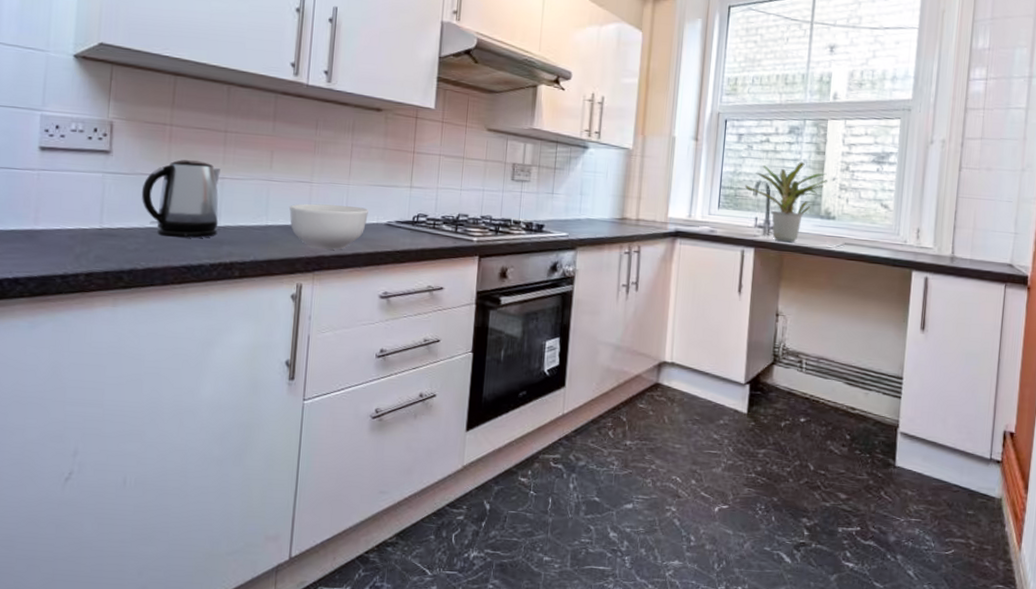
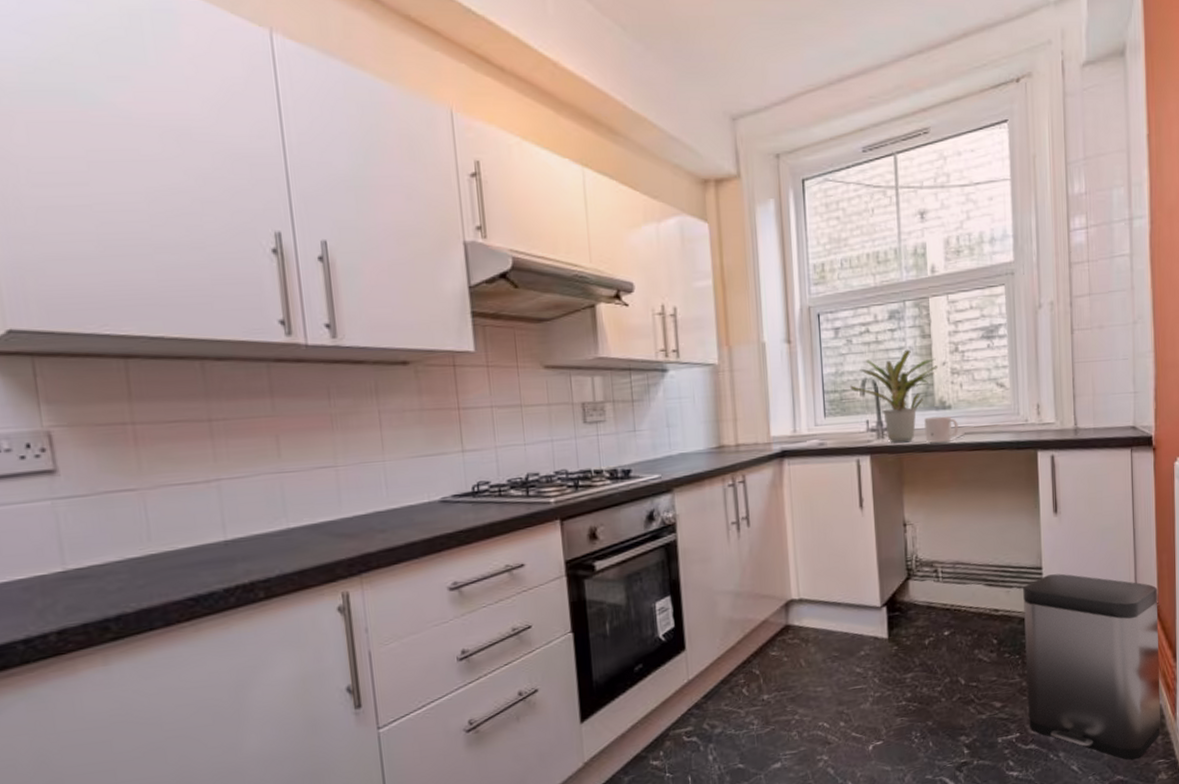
kettle: present [141,159,220,239] -> none [110,462,226,567]
bowl: present [288,203,368,250] -> none [312,486,416,547]
mug: none [807,223,840,248] -> present [924,416,959,443]
pedal bin: none [871,386,1017,579] -> present [1023,573,1161,760]

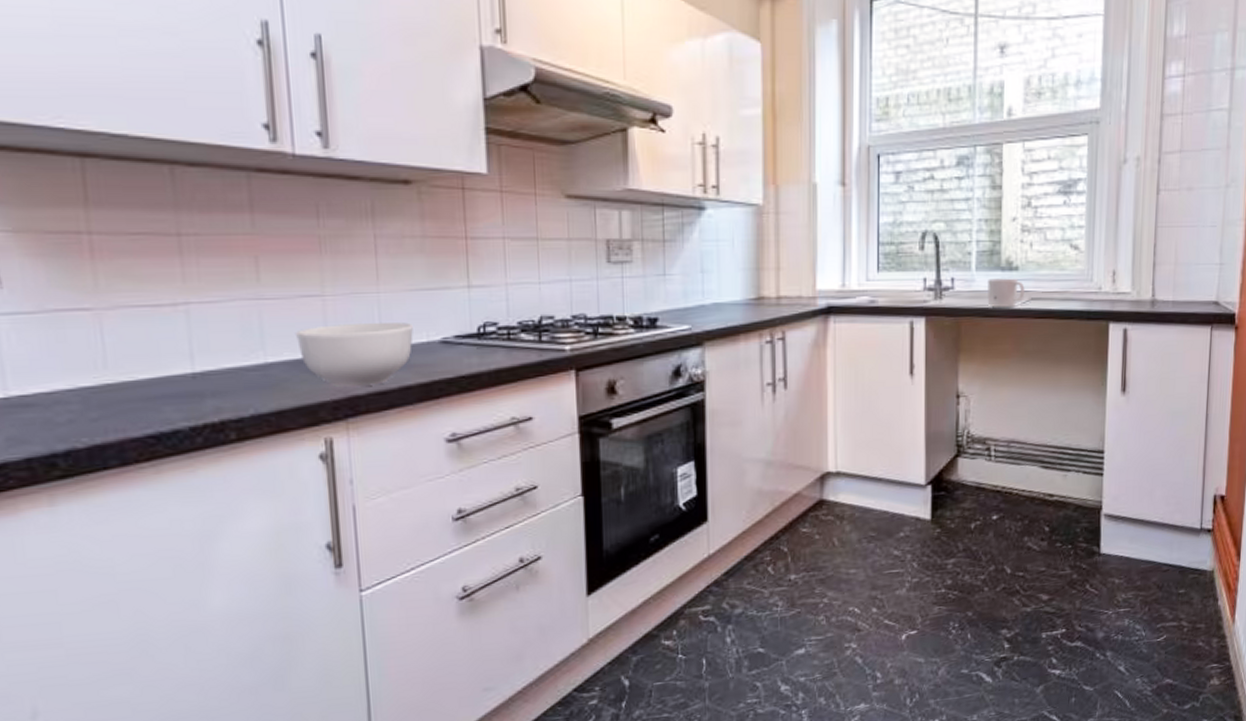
bowl: none [312,486,416,547] -> present [294,322,414,388]
potted plant: present [849,349,937,443] -> none [907,200,1007,304]
pedal bin: present [1023,573,1161,760] -> none [1076,459,1227,663]

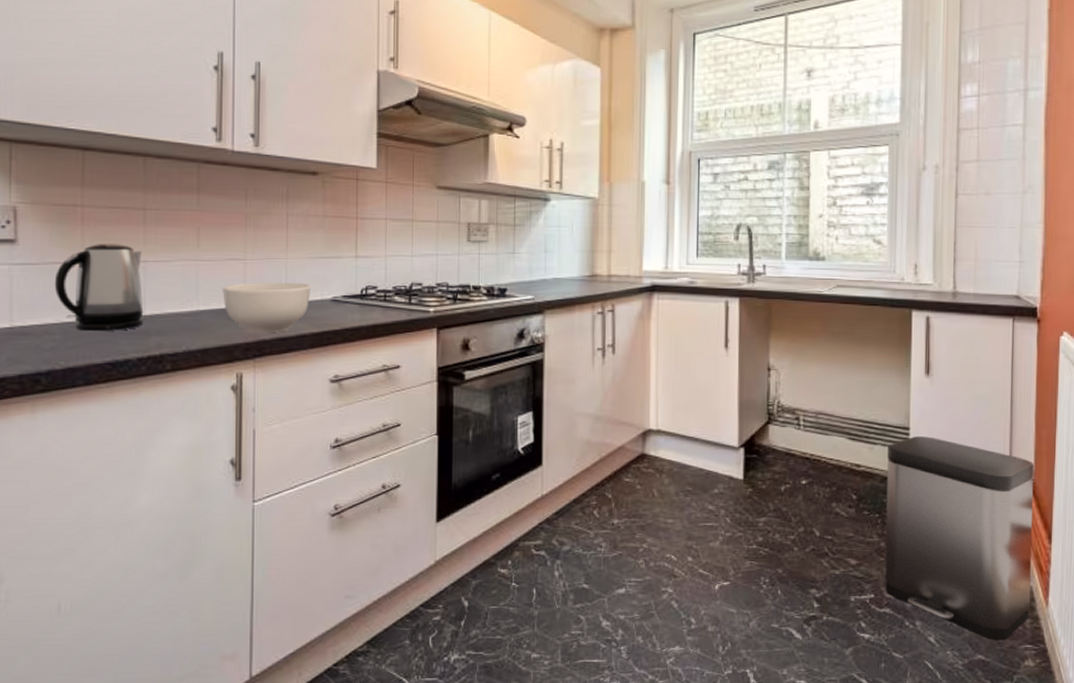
kettle: none [60,280,194,398] -> present [54,243,144,332]
mug: present [987,278,1025,307] -> none [796,267,831,292]
pedal bin: none [1076,459,1227,663] -> present [885,436,1035,640]

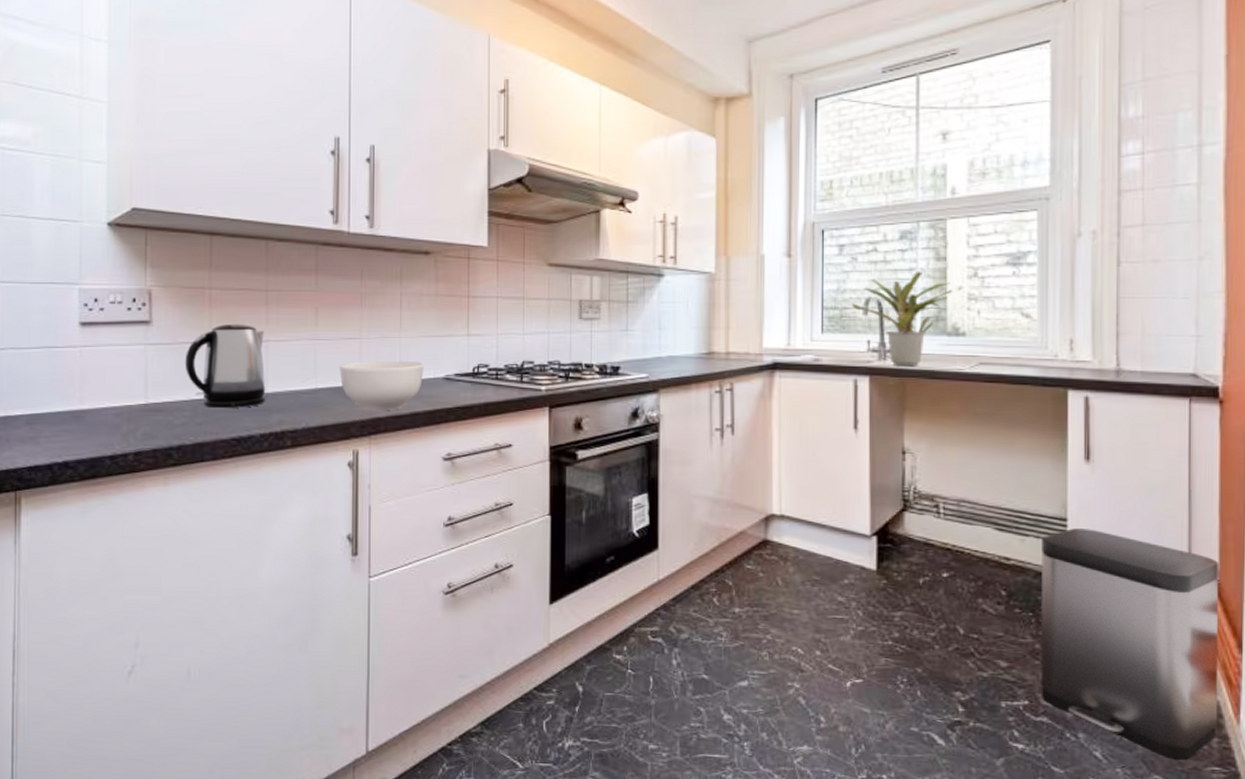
potted plant: none [724,199,814,288] -> present [851,271,952,366]

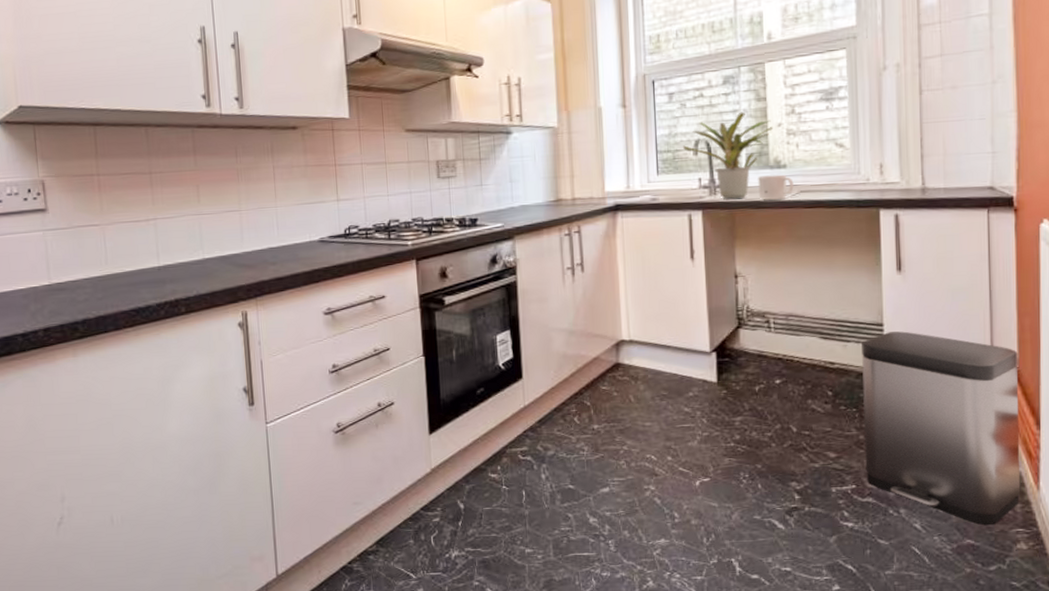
kettle: present [185,323,266,409] -> none [81,205,159,284]
bowl: present [338,360,424,411] -> none [222,228,300,276]
mug: none [933,343,973,370] -> present [758,174,794,200]

